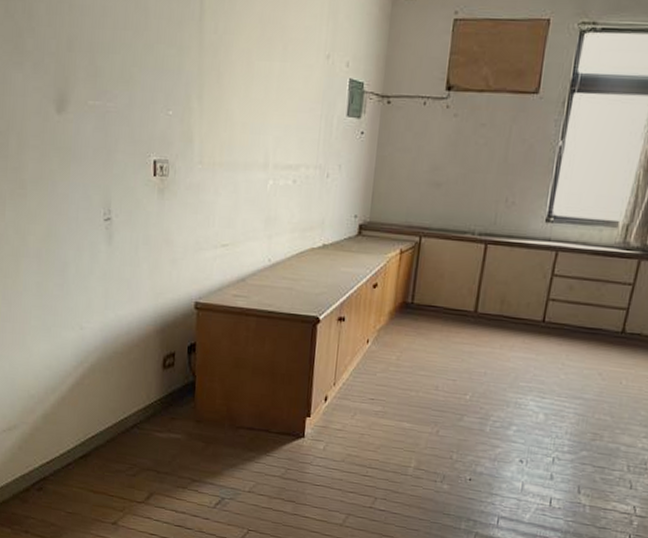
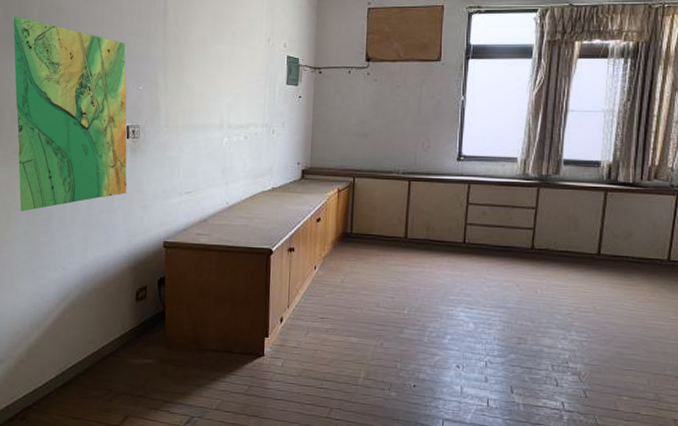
map: none [16,12,154,259] -> present [13,16,127,212]

